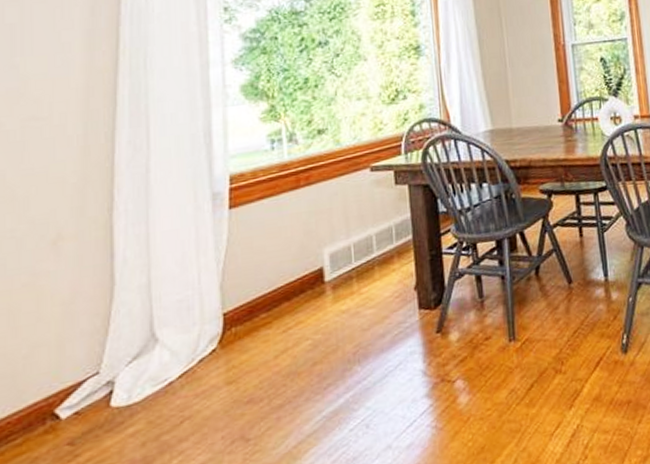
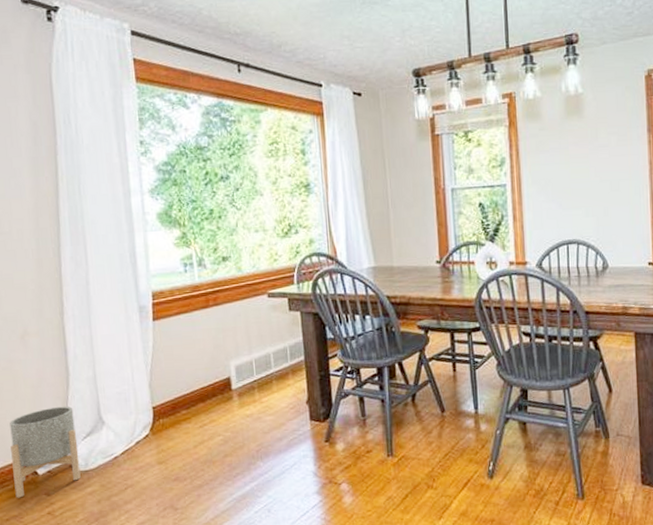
planter: none [24,324,120,455] -> present [9,406,81,498]

